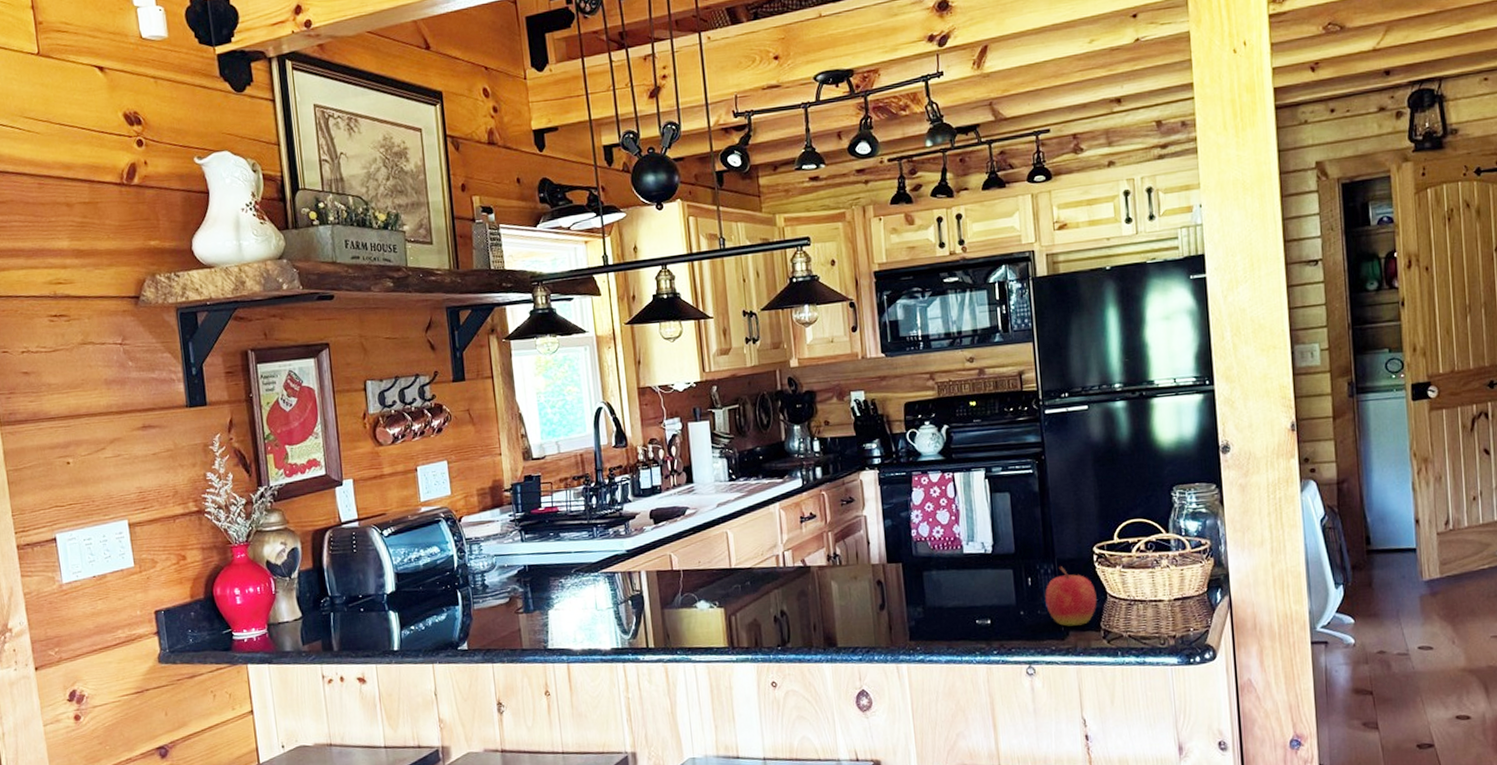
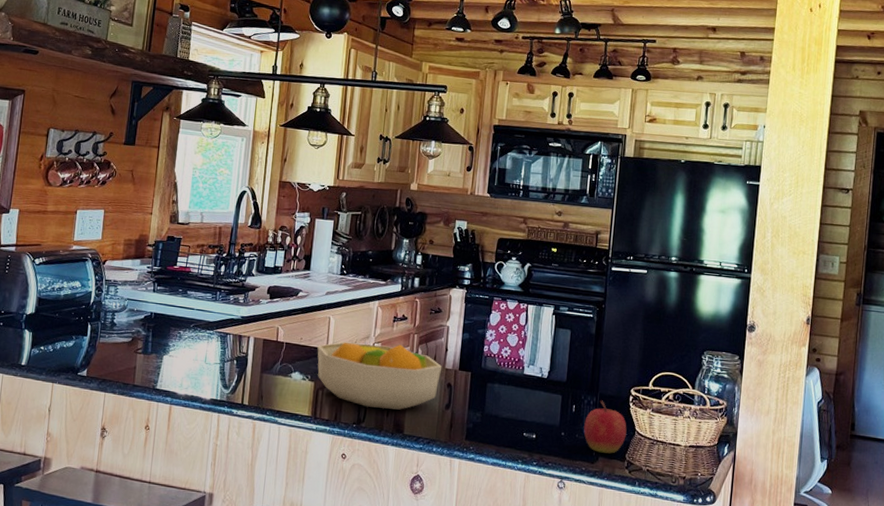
fruit bowl: none [719,547,868,625] -> present [317,342,442,410]

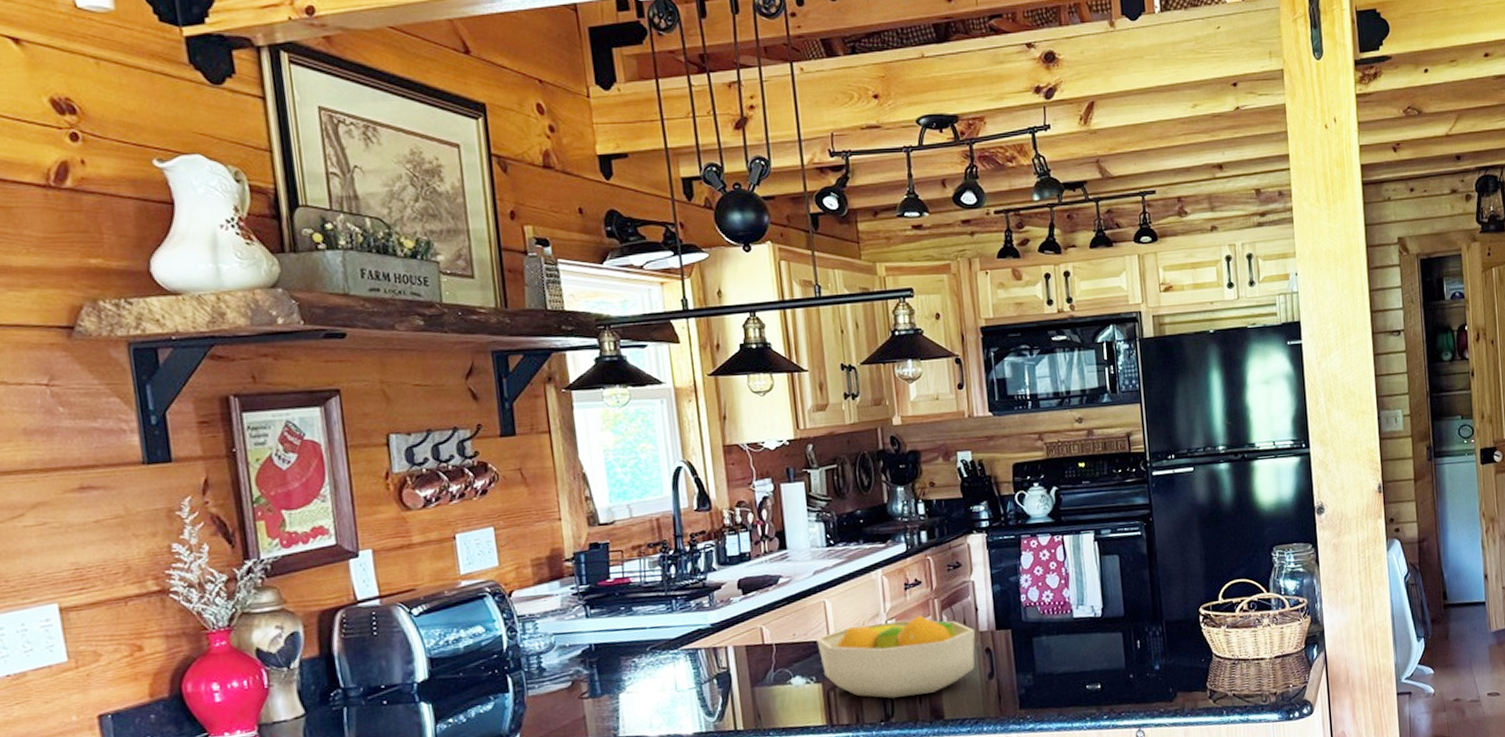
apple: present [584,400,627,454] -> none [1153,628,1203,688]

